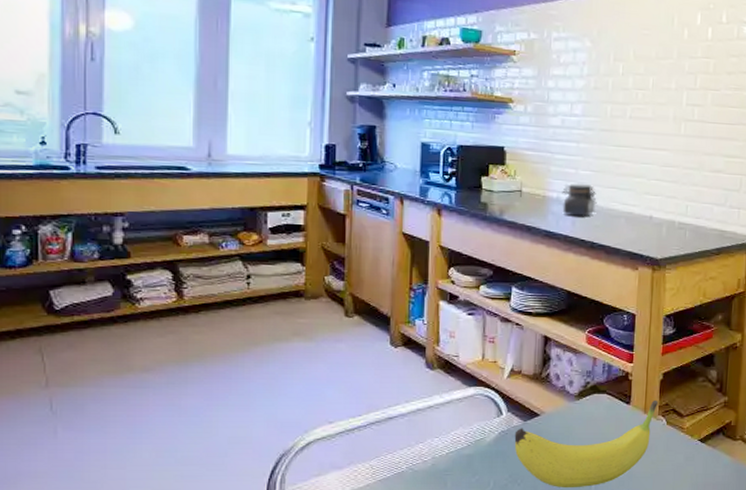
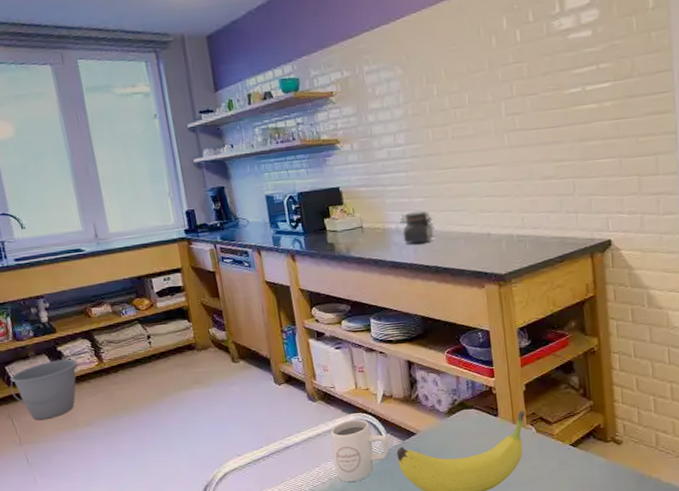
bucket: none [50,290,150,360] -> present [10,359,78,421]
mug: none [441,393,507,462] -> present [330,419,389,482]

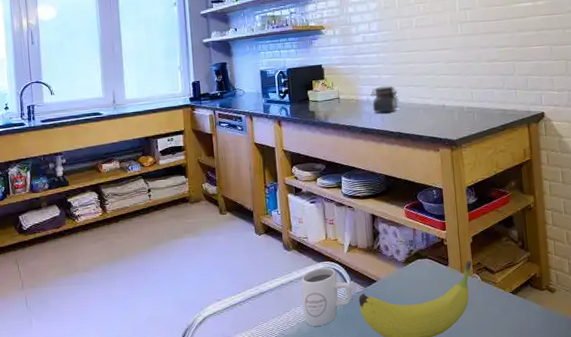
bucket: present [10,359,78,421] -> none [21,209,84,266]

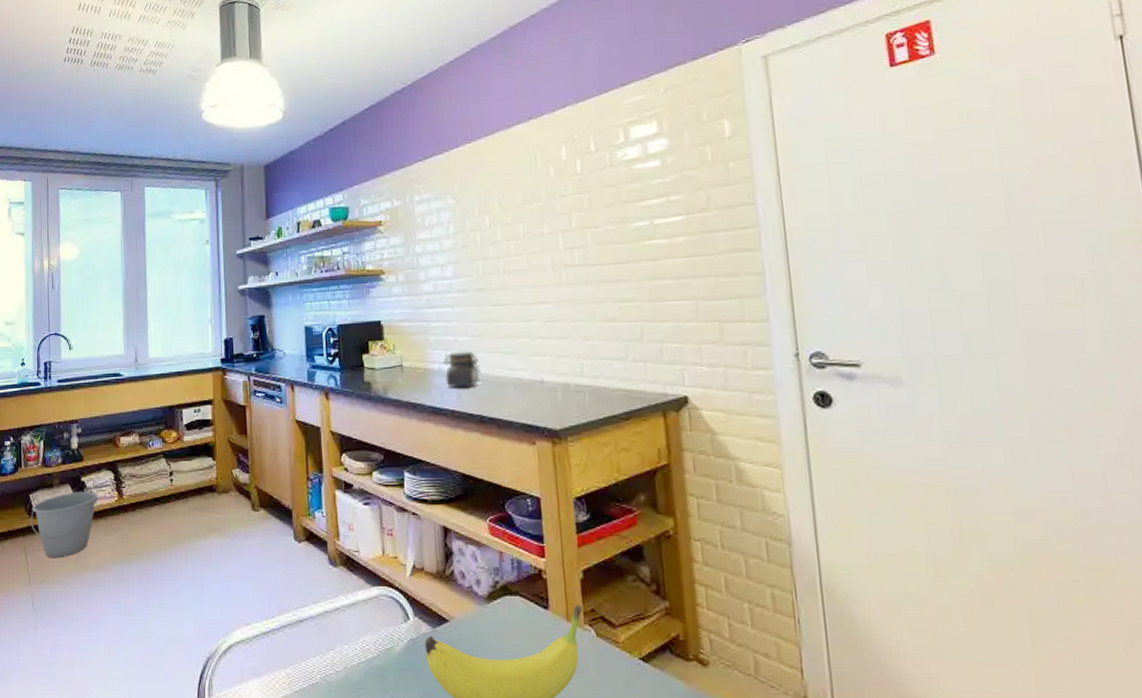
bucket: none [21,209,84,266] -> present [31,491,99,558]
mug: present [301,267,352,327] -> none [350,594,416,675]

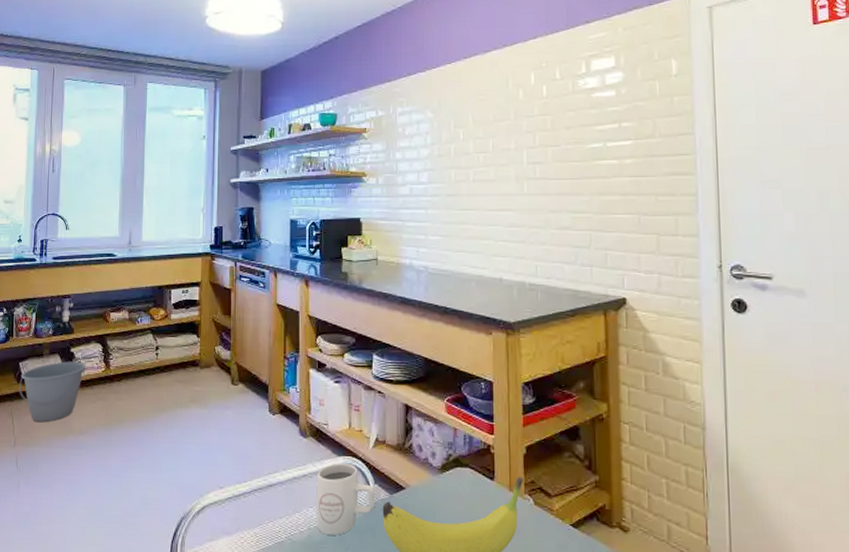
mug: none [350,594,416,675] -> present [315,463,374,535]
jar: present [443,350,481,388] -> none [414,249,447,281]

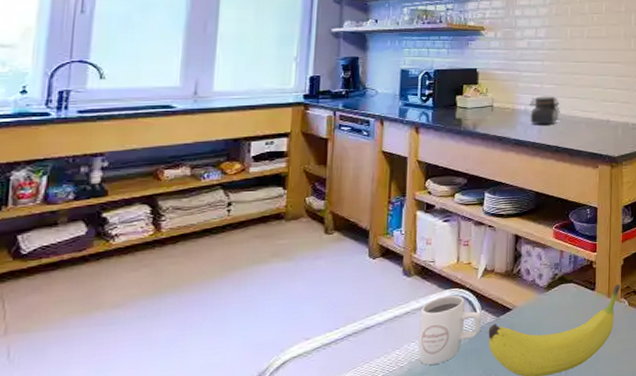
bucket: present [19,361,87,423] -> none [15,227,126,303]
jar: none [414,249,447,281] -> present [529,96,560,124]

